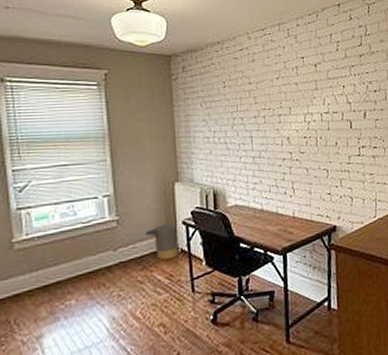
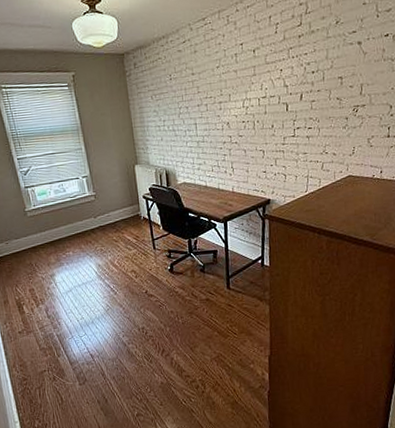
trash can: present [146,223,179,260] -> none [116,197,142,225]

